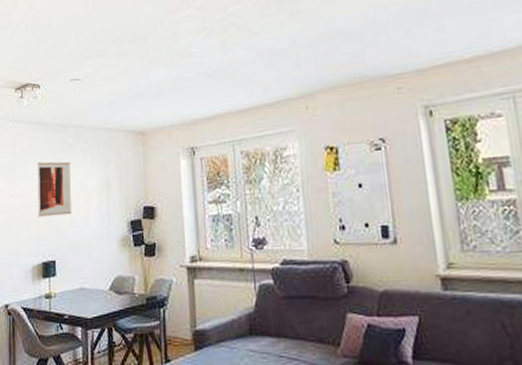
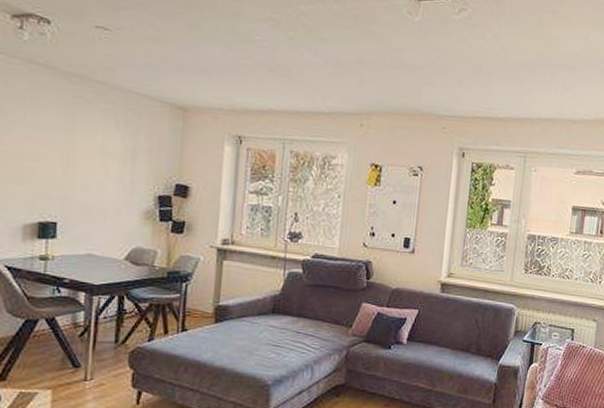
wall art: present [37,161,71,217] -> none [36,111,86,177]

